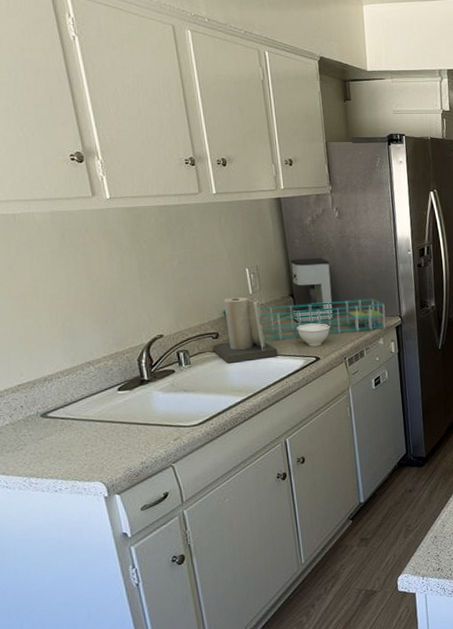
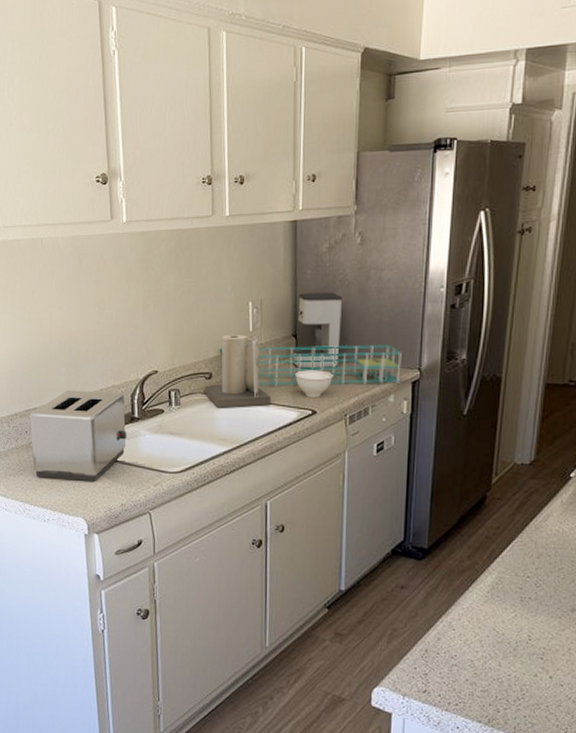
toaster: none [23,358,139,450] -> present [29,390,127,481]

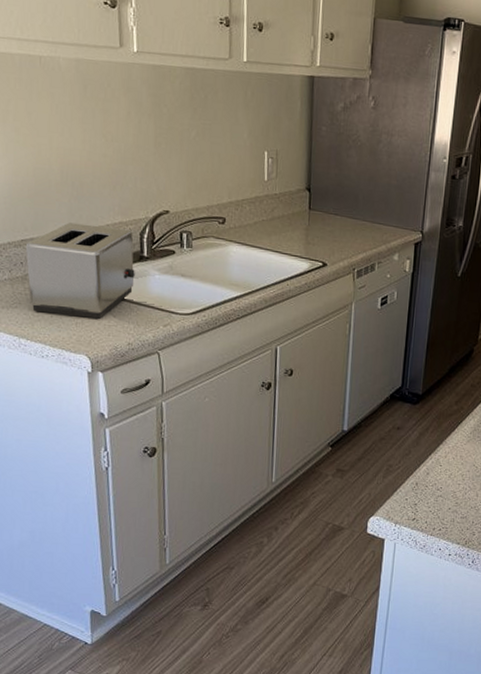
paper towel roll: present [204,334,272,408] -> none [217,181,284,255]
dish rack: present [219,344,402,386] -> none [234,193,407,243]
coffee maker: present [293,292,342,369] -> none [306,148,355,224]
bowl: present [295,370,333,397] -> none [308,223,344,251]

